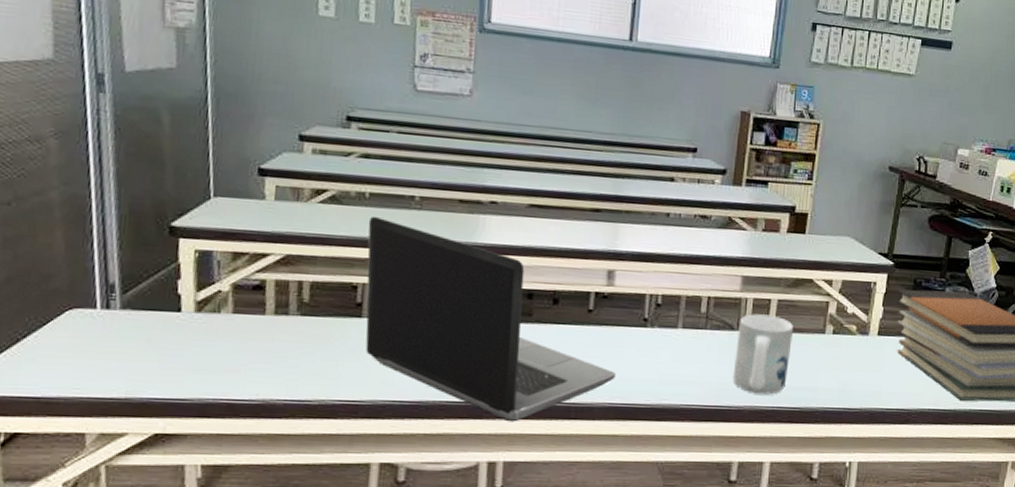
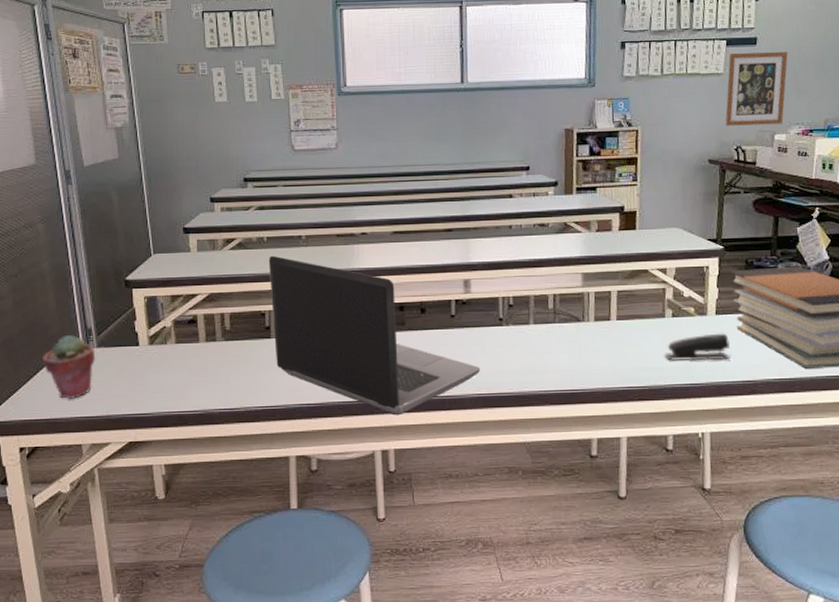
potted succulent: none [36,288,118,373] -> present [41,334,96,399]
mug: present [732,314,793,395] -> none [583,305,635,377]
stapler: none [820,355,889,386] -> present [665,333,731,361]
wall art: none [910,55,981,139] -> present [725,52,788,126]

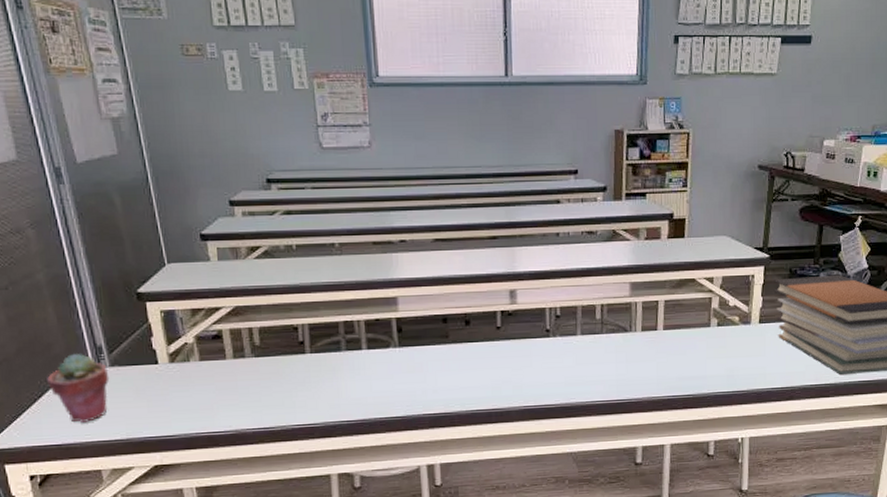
laptop computer: present [268,255,480,416] -> none [298,265,527,430]
stapler: present [665,333,731,361] -> none [709,341,772,369]
wall art: present [725,52,788,126] -> none [776,52,841,130]

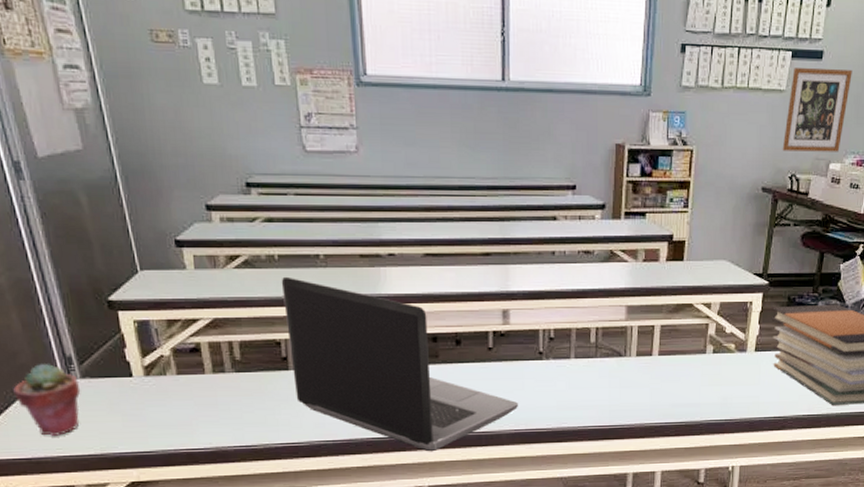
laptop computer: none [298,265,527,430] -> present [281,276,518,452]
wall art: none [776,52,841,130] -> present [782,68,852,152]

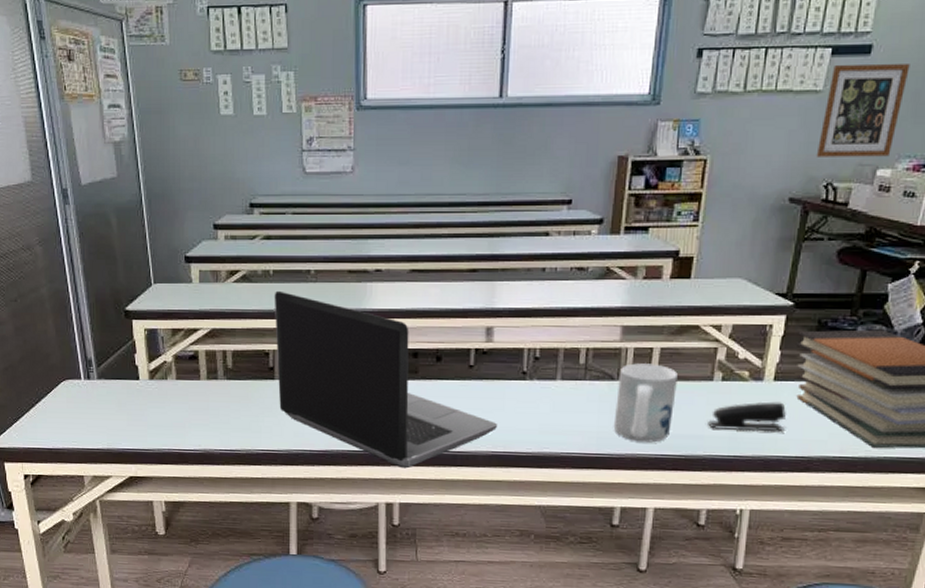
potted succulent: present [12,363,81,436] -> none [42,364,96,430]
mug: none [623,340,676,413] -> present [613,363,678,443]
stapler: none [703,370,766,398] -> present [708,401,787,433]

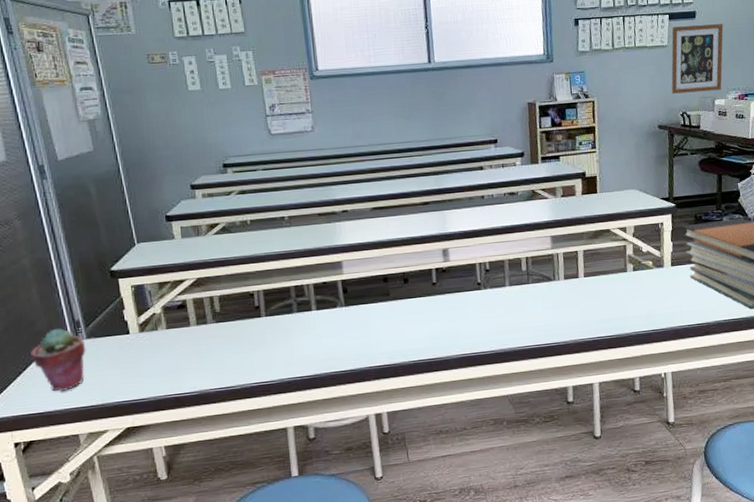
potted succulent: none [42,364,96,430] -> present [29,328,87,391]
laptop computer: present [274,290,497,469] -> none [253,237,463,381]
mug: present [613,363,678,443] -> none [555,264,602,330]
stapler: present [708,401,787,433] -> none [628,282,686,310]

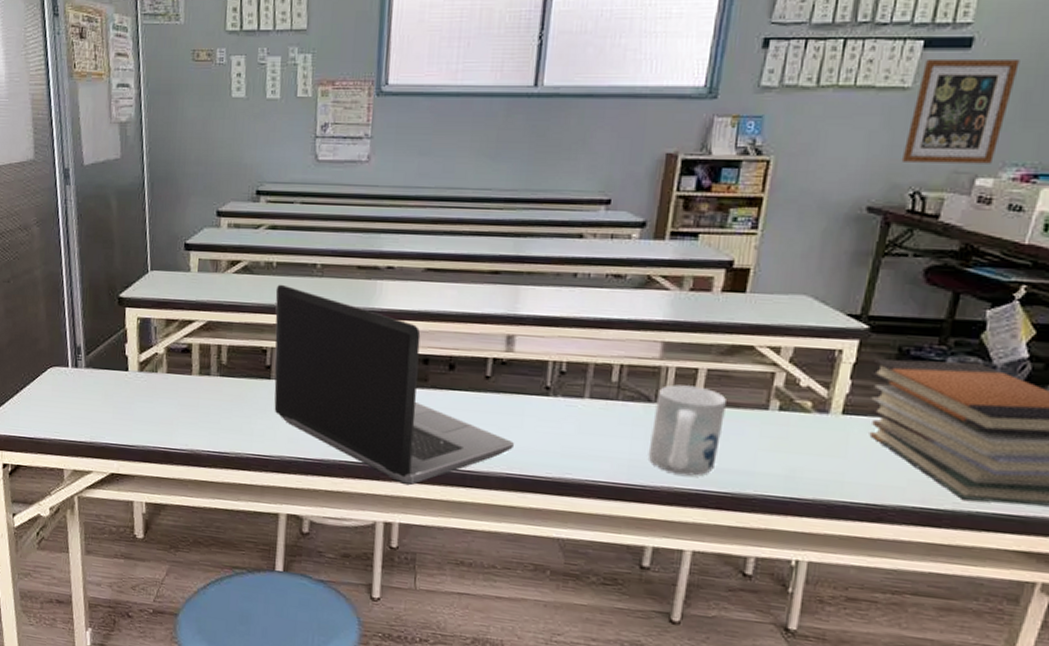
potted succulent: present [29,328,87,391] -> none [29,350,83,420]
laptop computer: none [253,237,463,381] -> present [274,284,514,486]
mug: none [555,264,602,330] -> present [647,384,726,476]

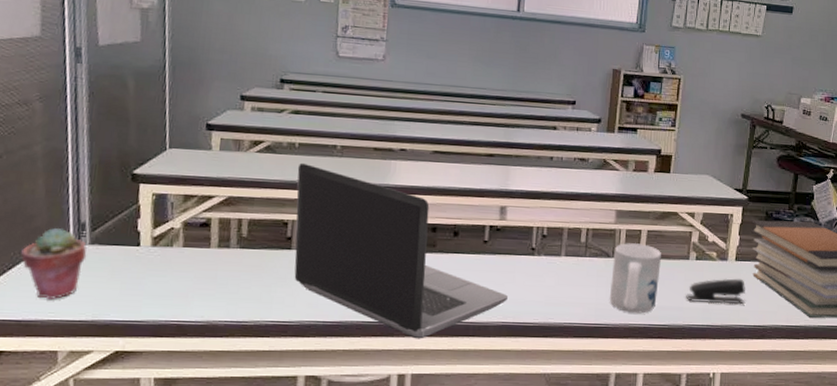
potted succulent: none [29,350,83,420] -> present [20,227,87,299]
stapler: none [760,437,857,475] -> present [686,278,746,305]
wall art: present [901,60,1020,164] -> none [759,18,818,89]

